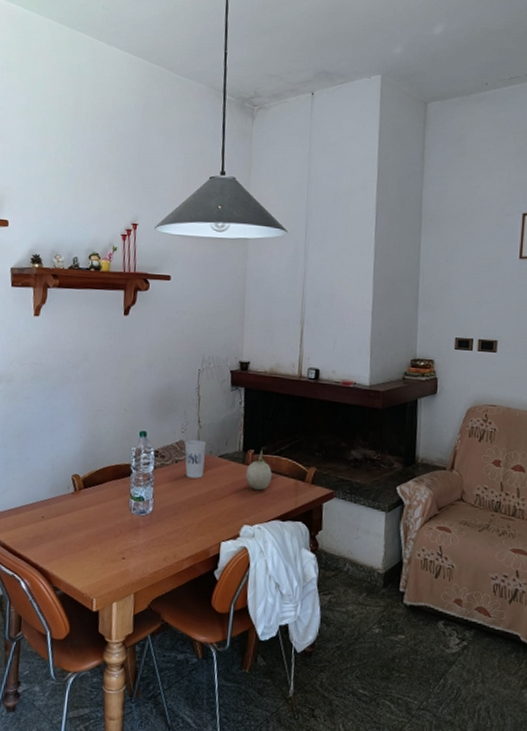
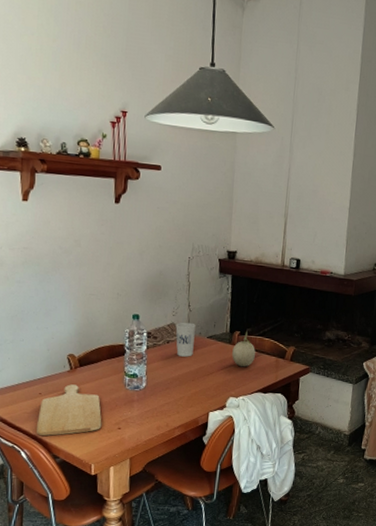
chopping board: none [38,507,106,565] -> present [37,384,102,436]

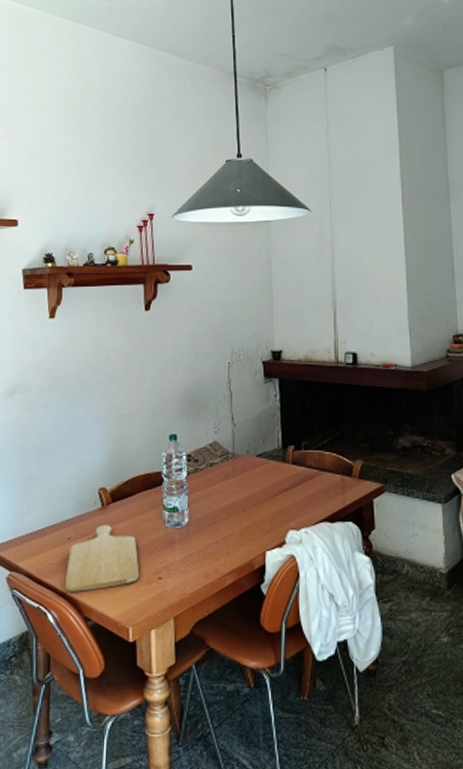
cup: present [175,322,196,357] -> none [219,439,242,482]
fruit: present [232,332,255,367] -> none [287,446,315,491]

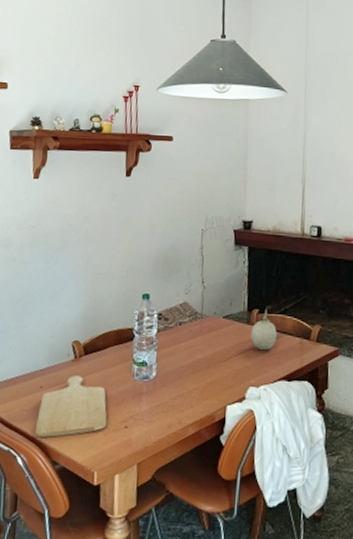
fruit: none [287,446,315,491] -> present [251,310,277,351]

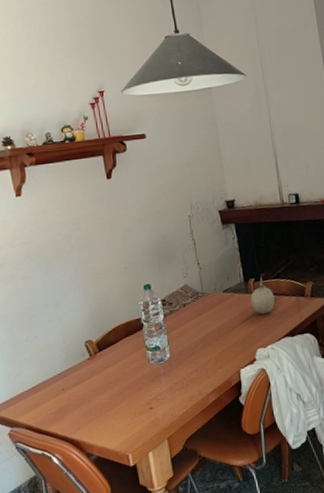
chopping board: present [35,375,107,437] -> none [64,371,132,435]

